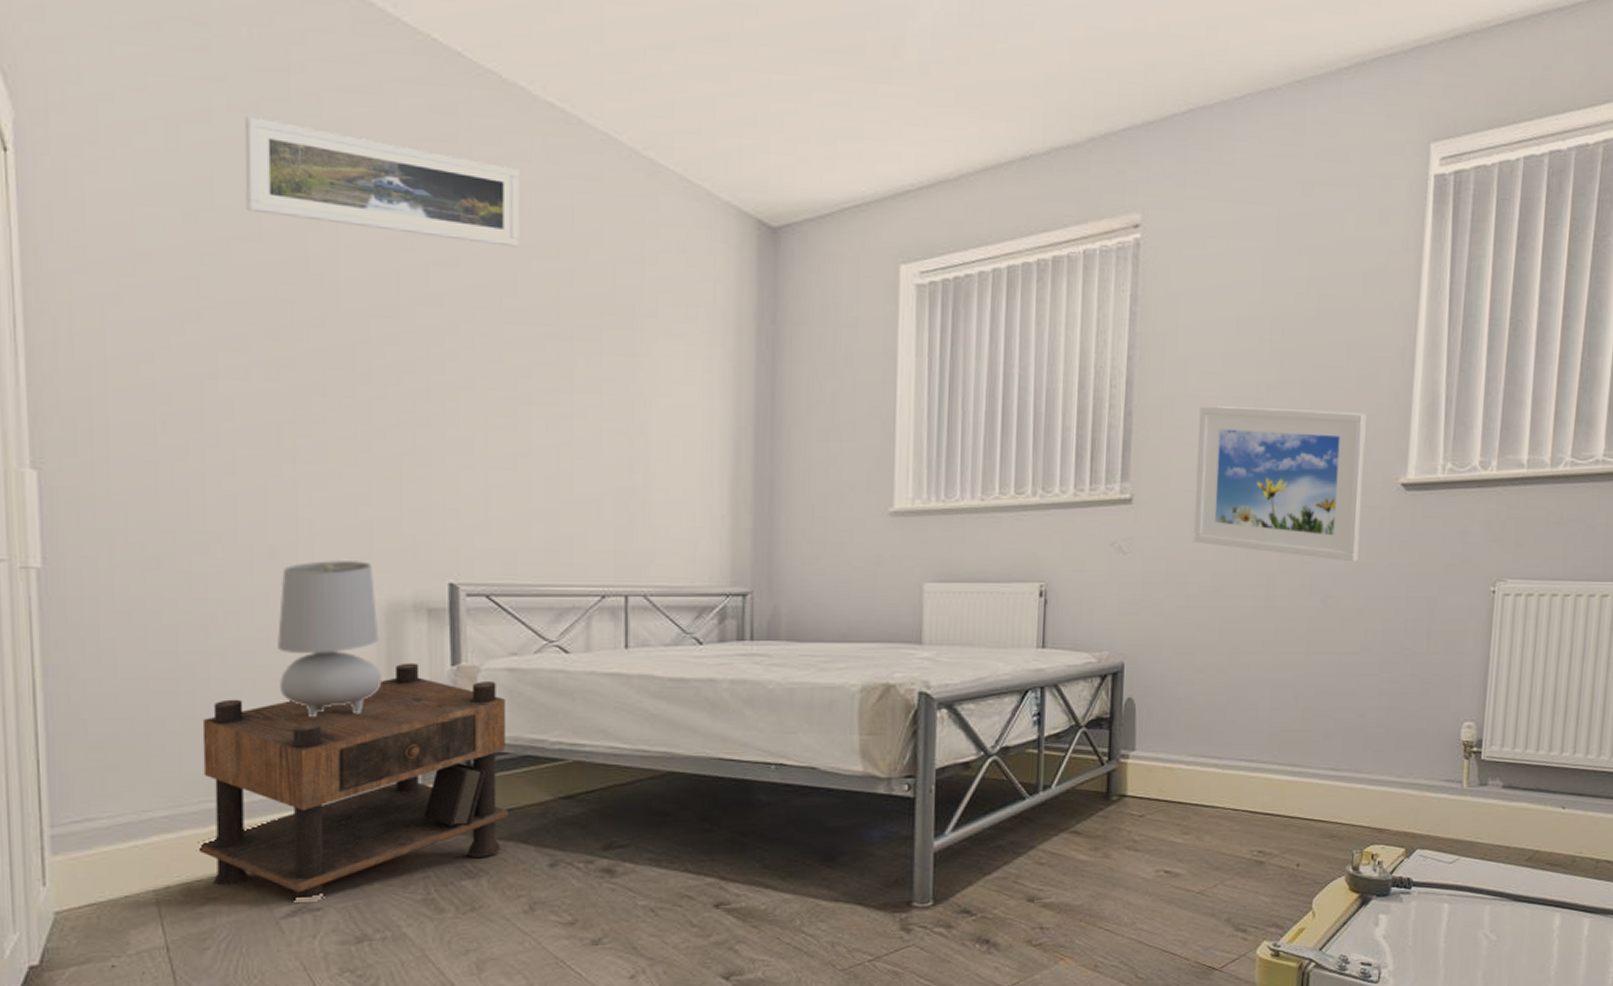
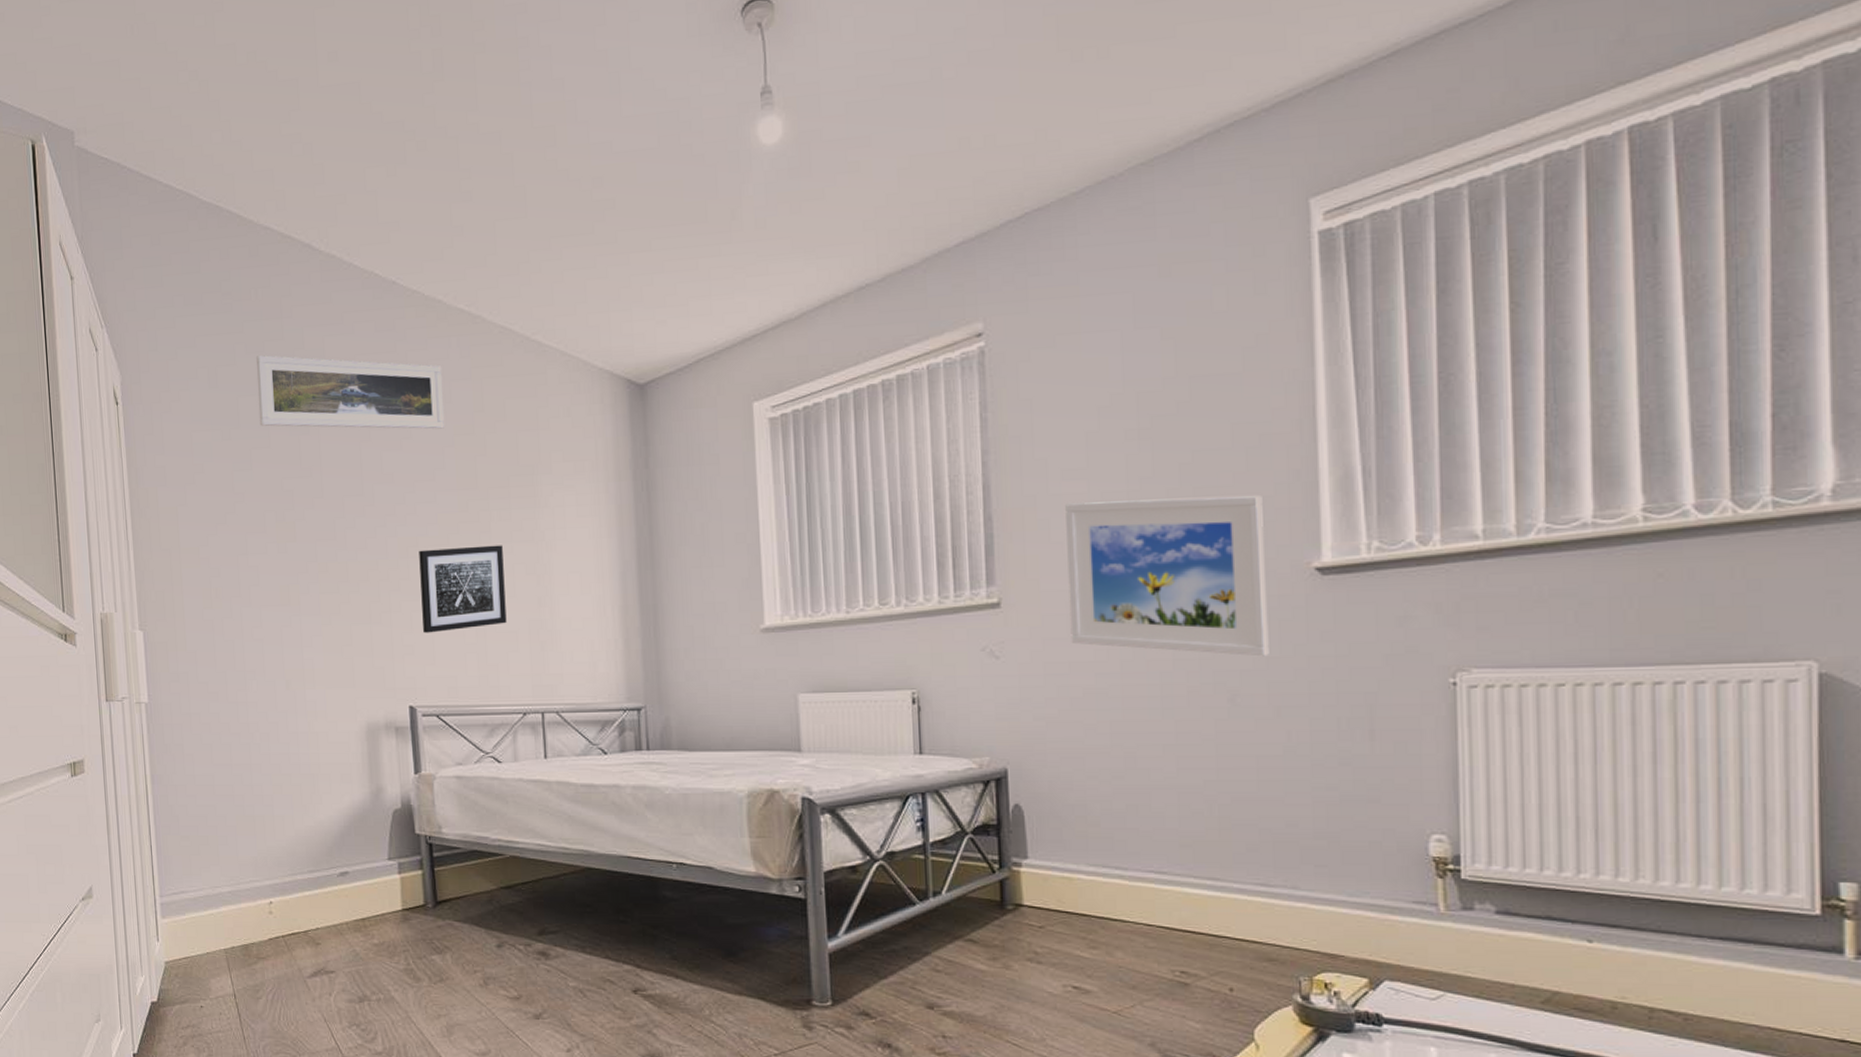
nightstand: present [196,663,509,901] -> none [249,772,464,964]
table lamp: present [277,559,382,716] -> none [294,689,367,815]
wall art: none [474,393,588,496] -> present [419,545,507,633]

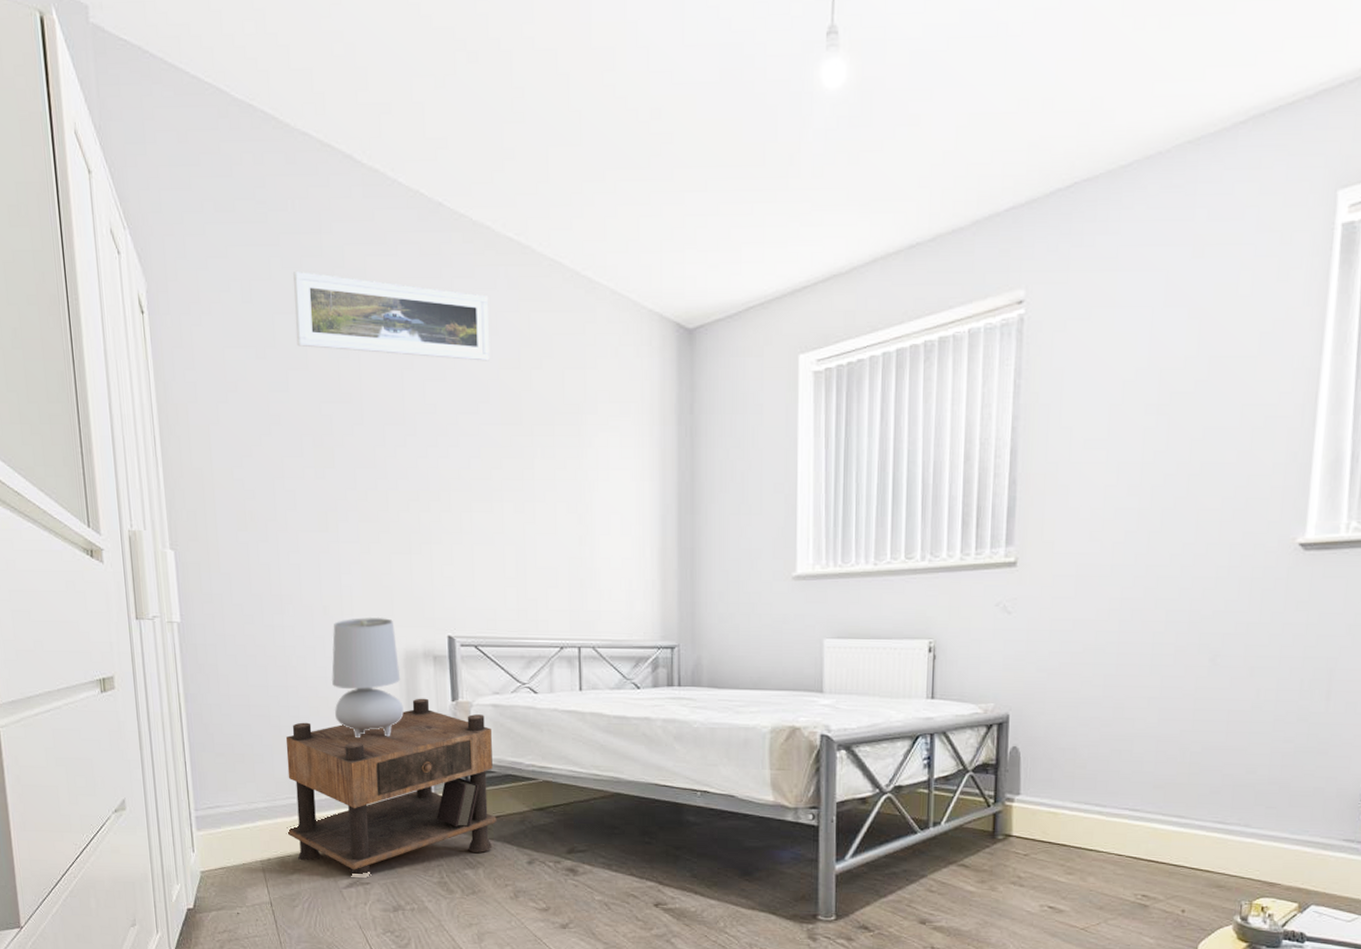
nightstand: none [249,772,464,964] -> present [285,698,497,876]
table lamp: none [294,689,367,815] -> present [332,616,404,737]
wall art: present [419,545,507,633] -> none [460,482,547,566]
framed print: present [1065,495,1269,657] -> none [1077,472,1261,622]

